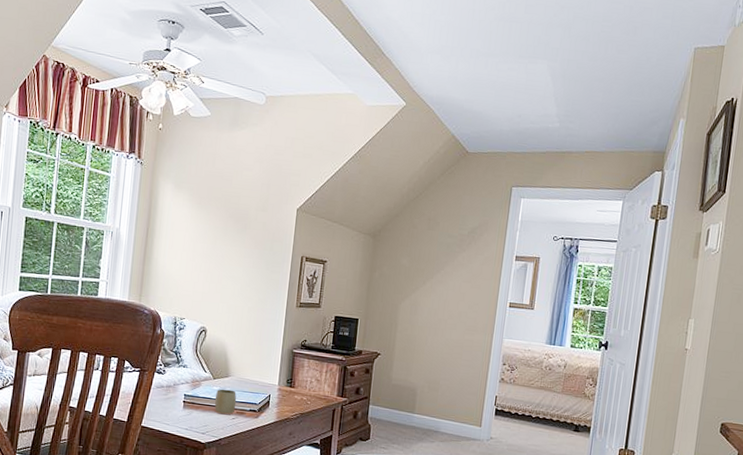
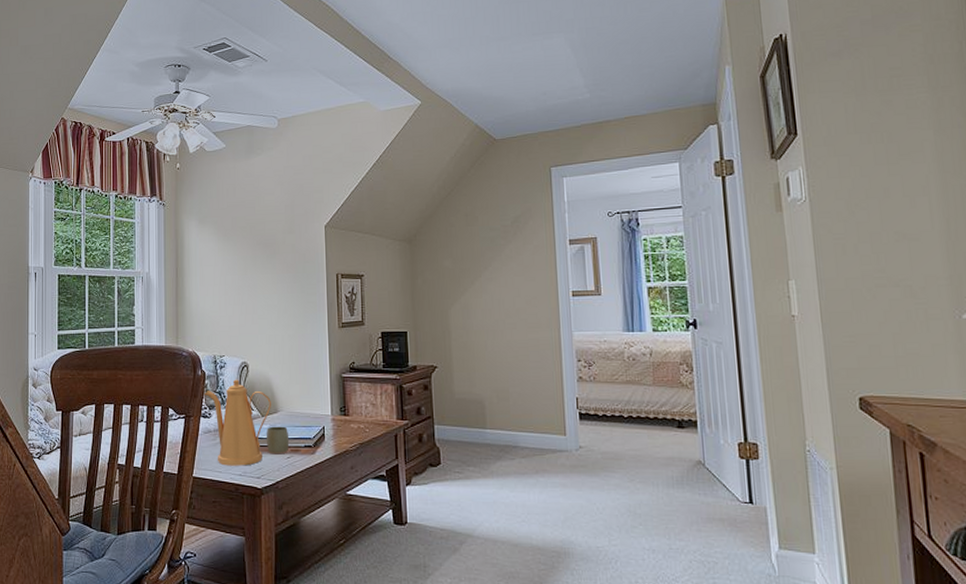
coffee pot: none [160,342,224,422] -> present [203,379,271,466]

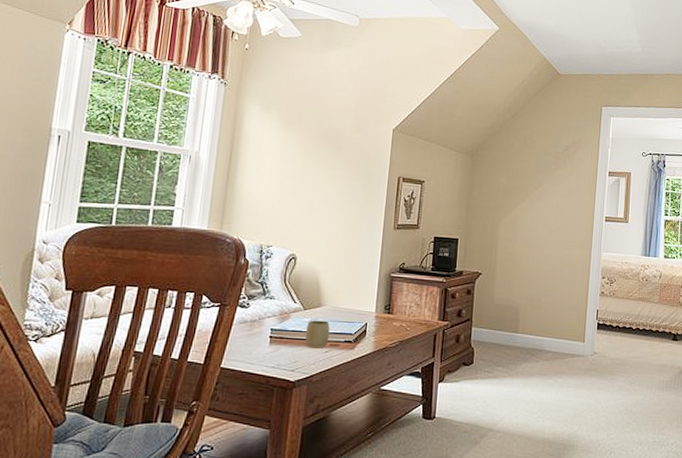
coffee pot: present [203,379,271,466] -> none [244,270,316,358]

